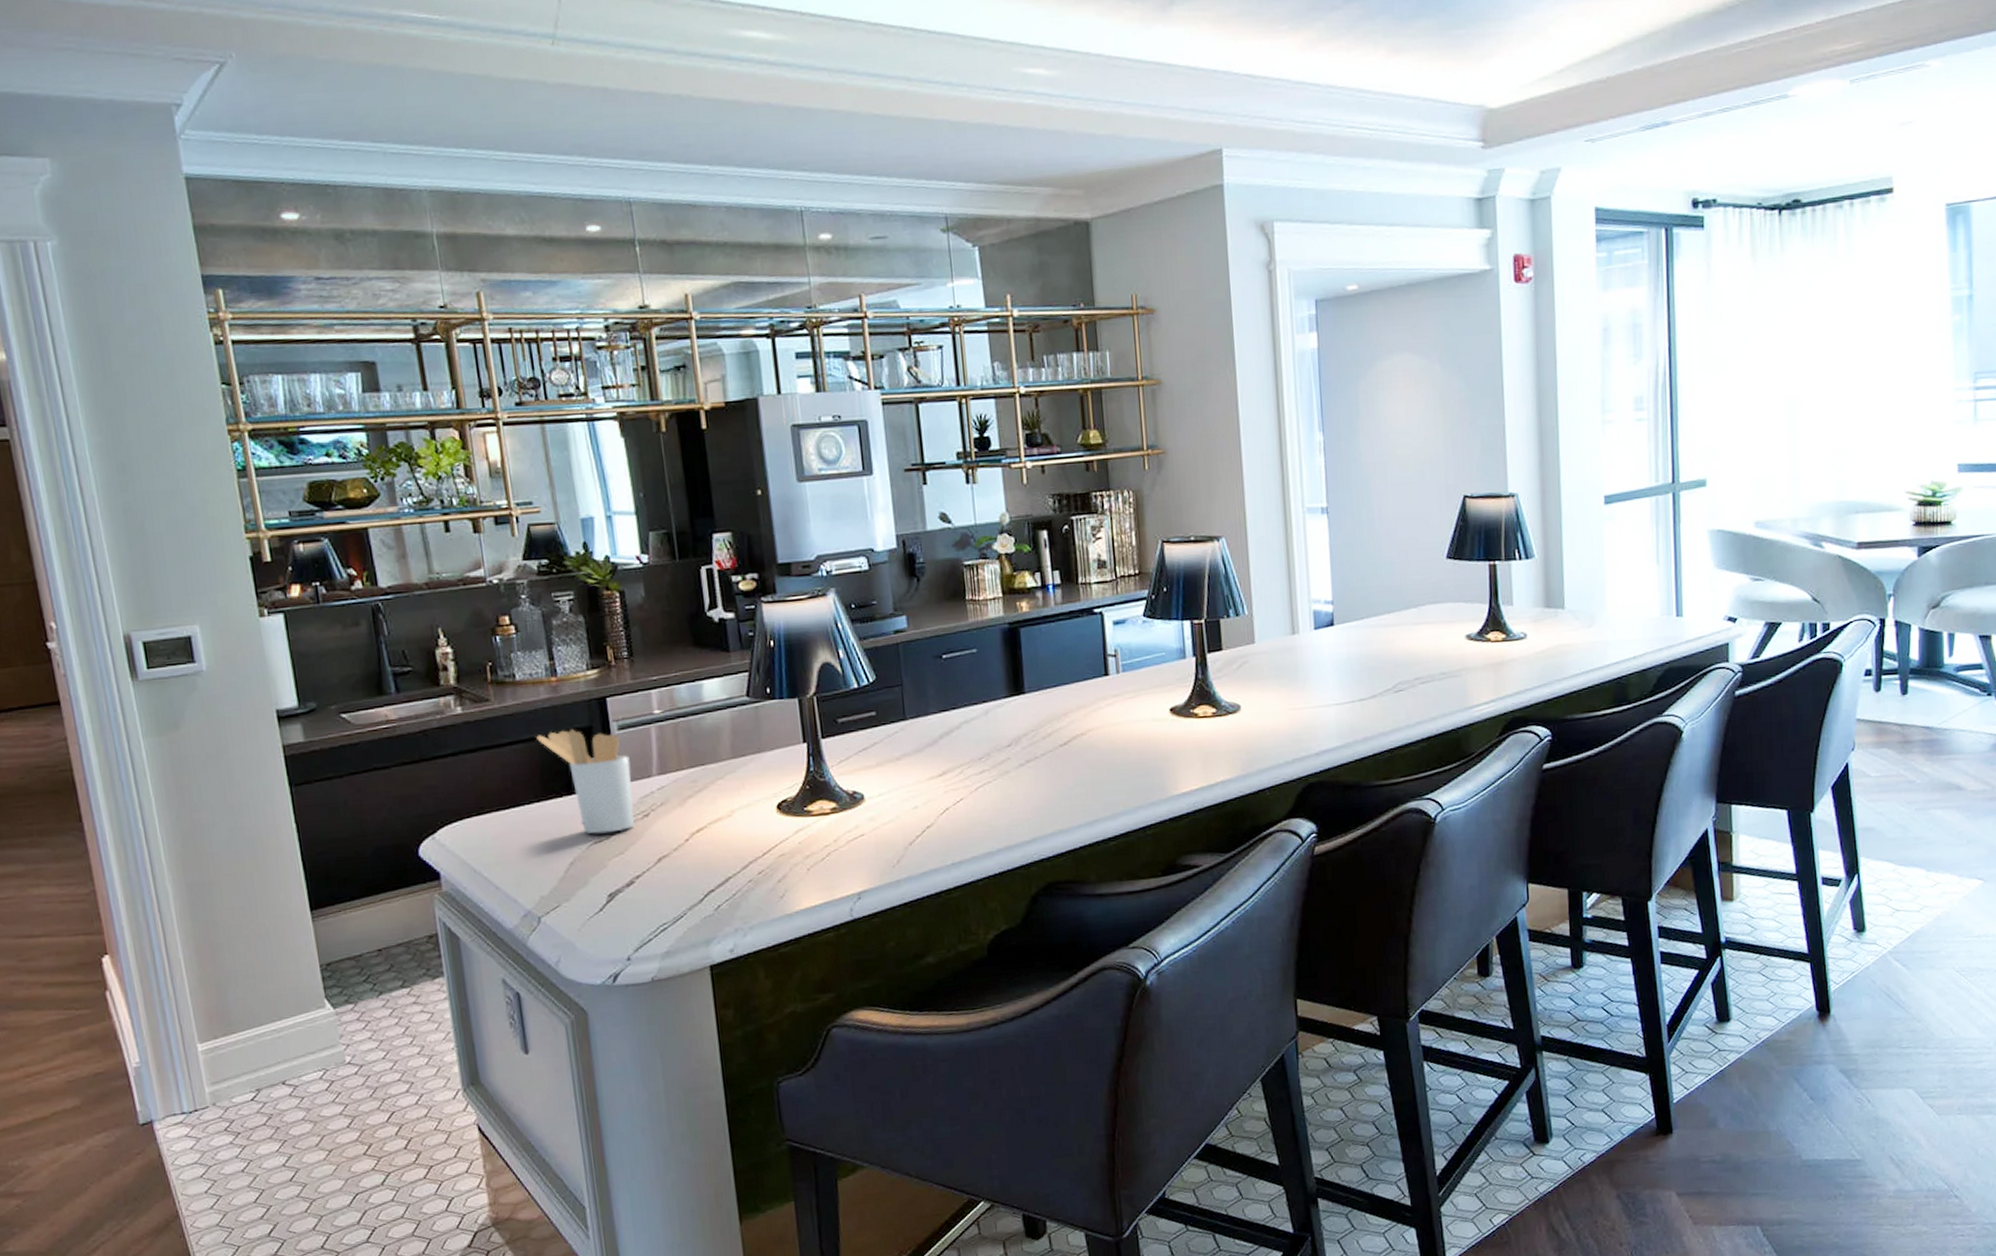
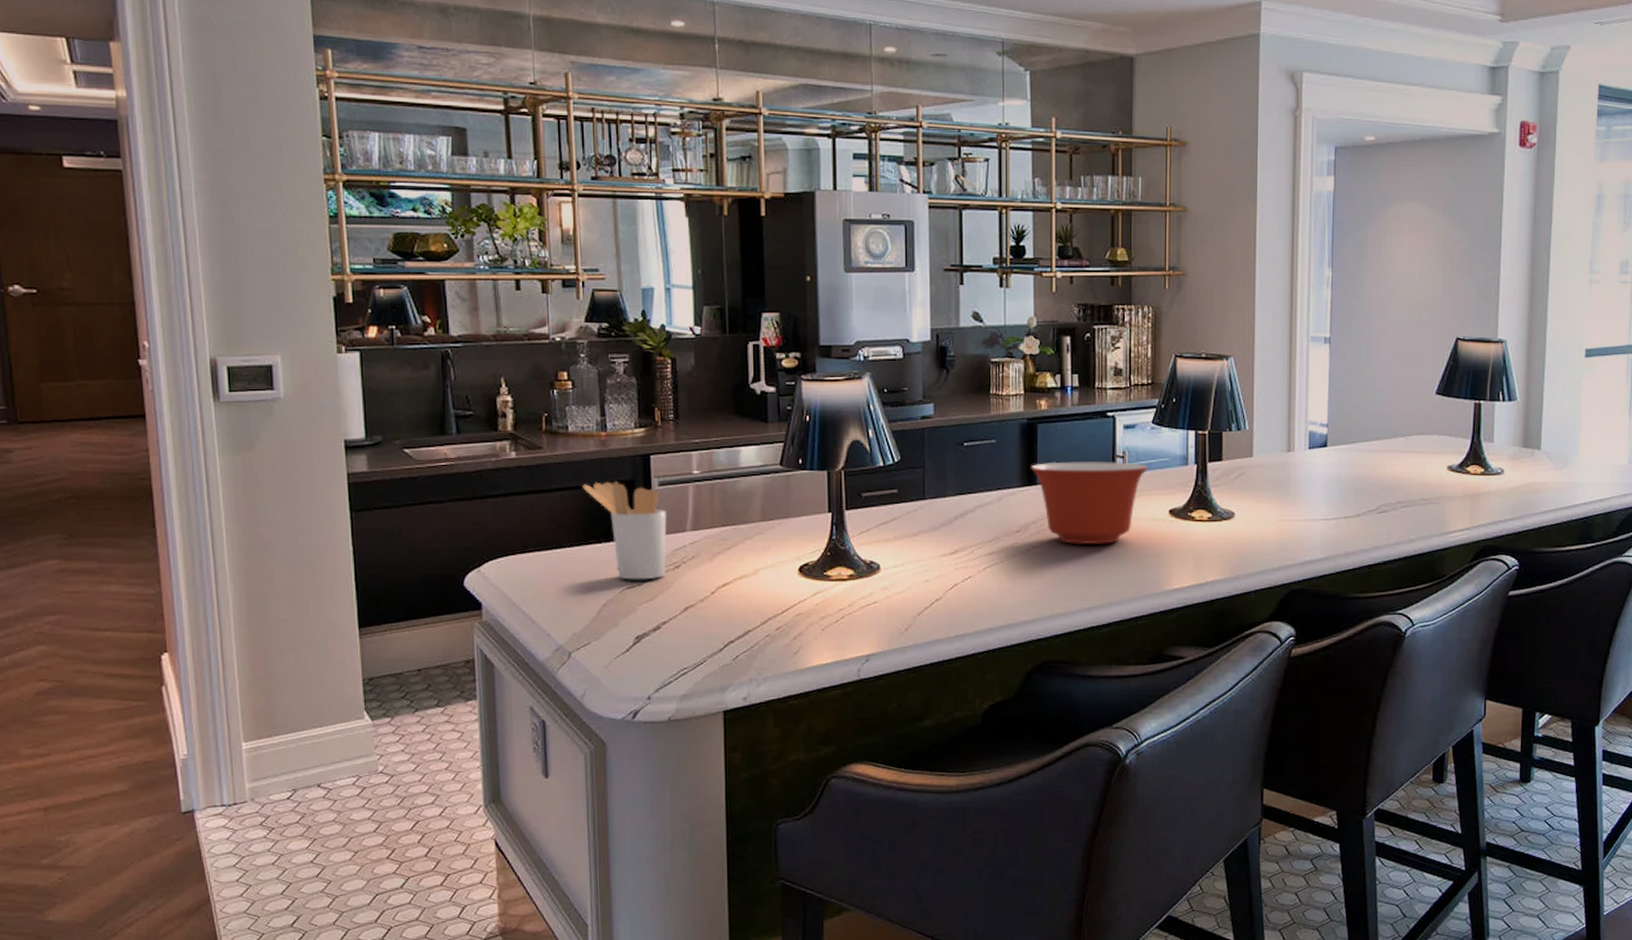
mixing bowl: none [1016,661,1143,755] -> present [1030,461,1148,545]

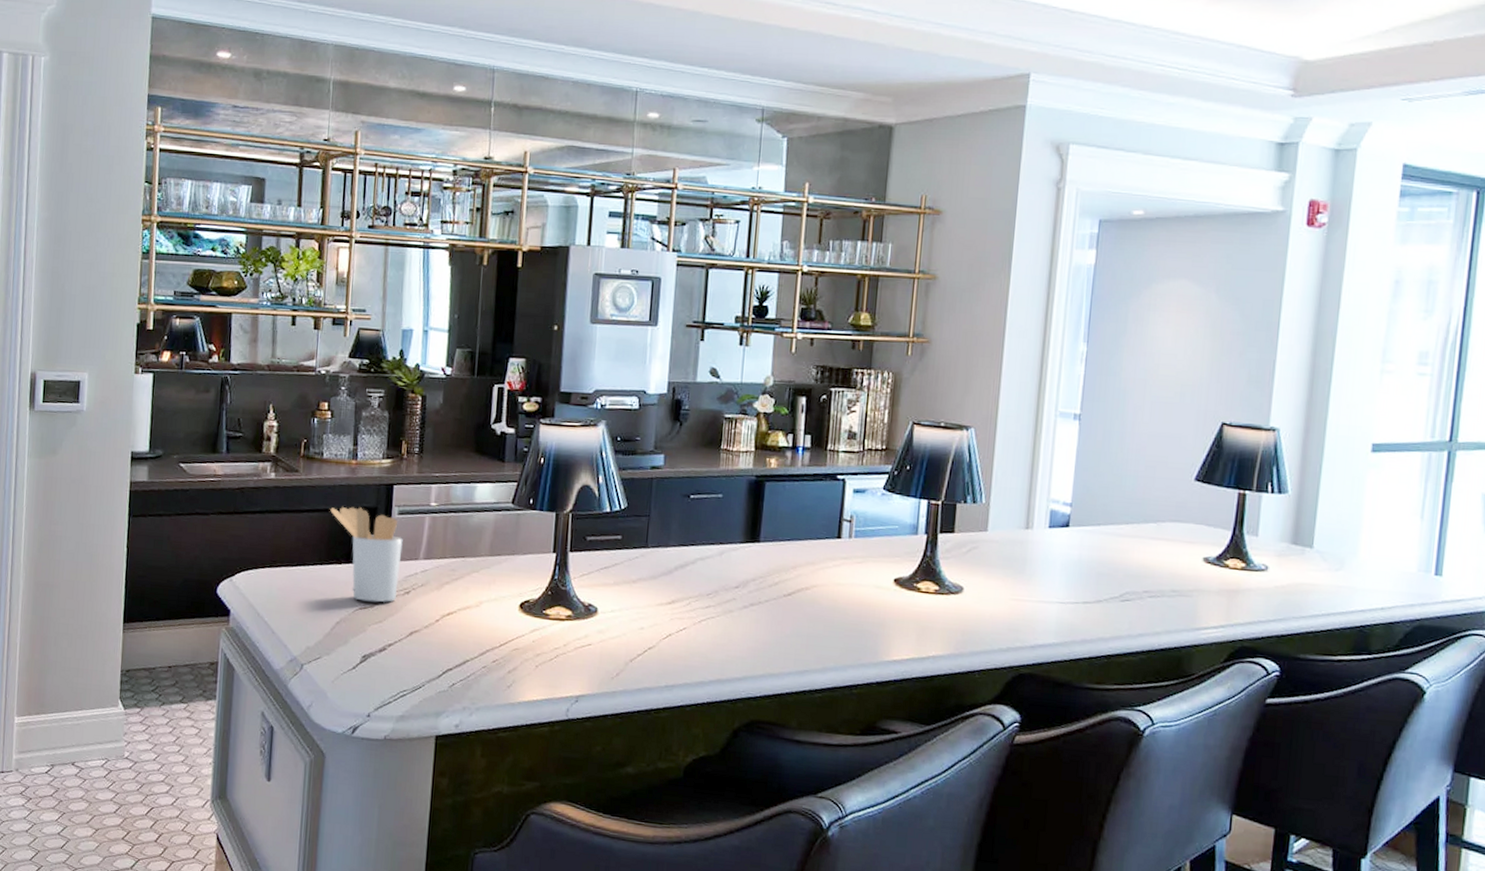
mixing bowl: present [1030,461,1148,545] -> none [754,520,876,608]

